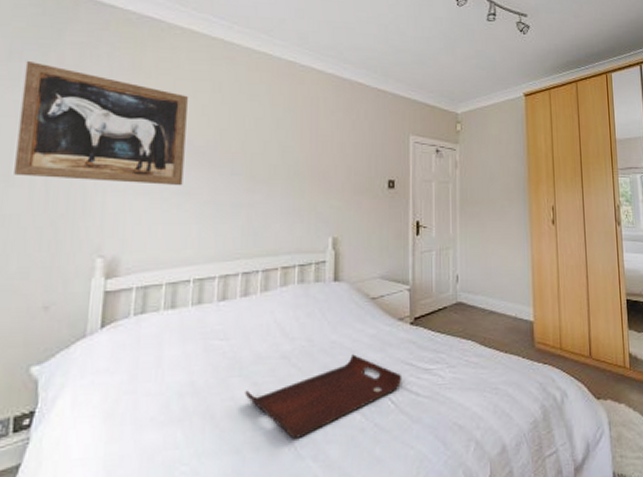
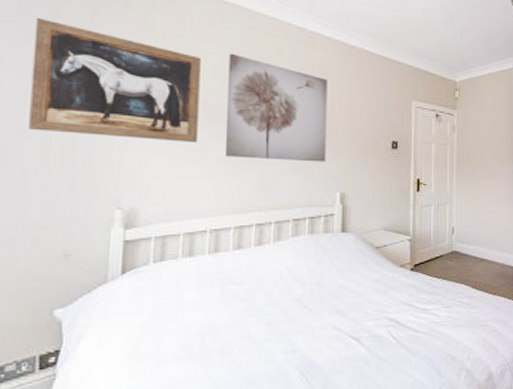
wall art: none [212,90,319,204] -> present [226,53,328,162]
serving tray: present [245,354,402,439] -> none [260,297,403,370]

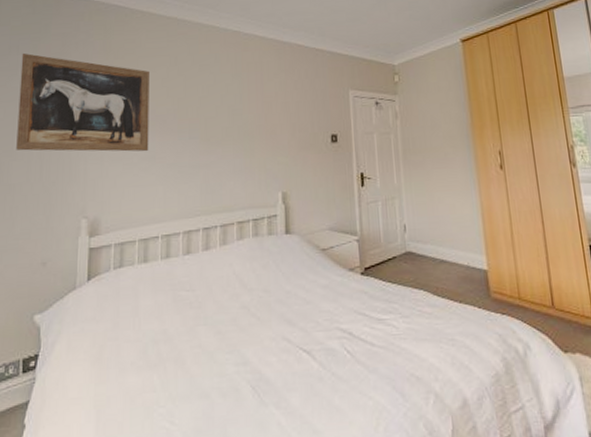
wall art: present [226,53,328,162] -> none [173,63,266,163]

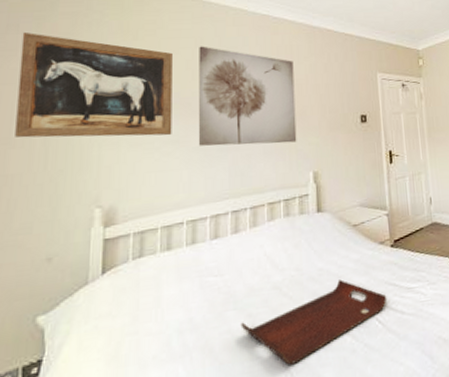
wall art: none [173,63,266,163] -> present [199,46,297,146]
serving tray: none [210,304,356,385] -> present [240,279,387,365]

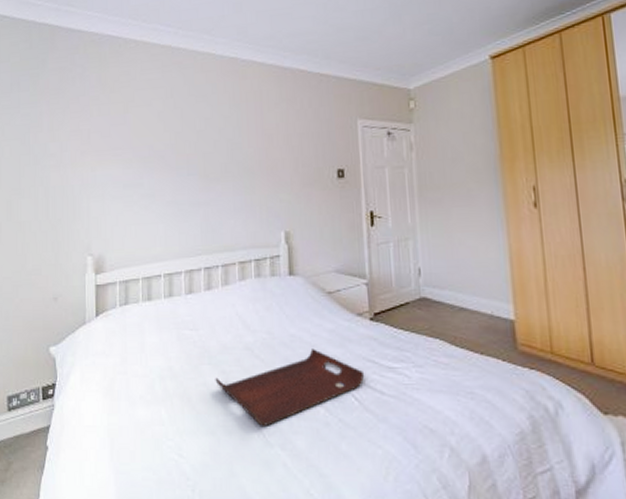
wall art: present [15,31,173,138] -> none [22,89,148,189]
wall art: present [199,46,297,146] -> none [169,95,268,201]

